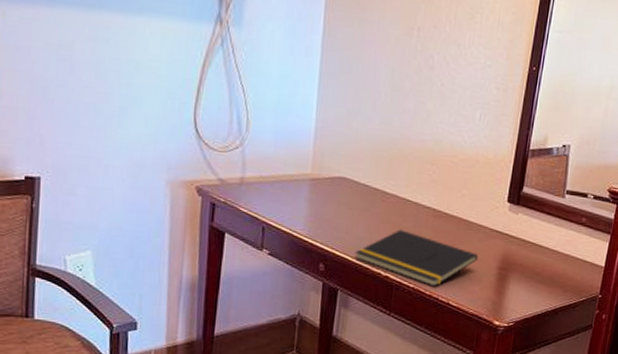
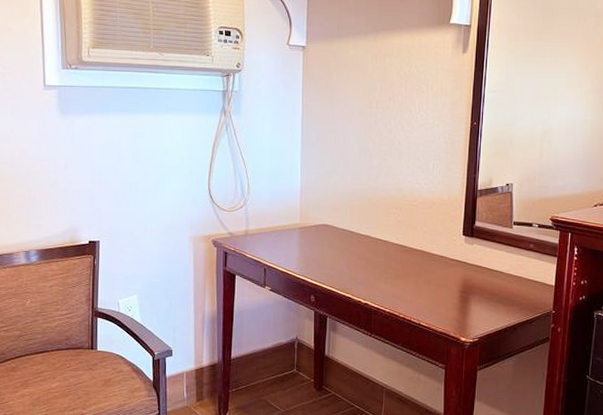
notepad: present [355,229,479,287] -> none [339,264,442,311]

